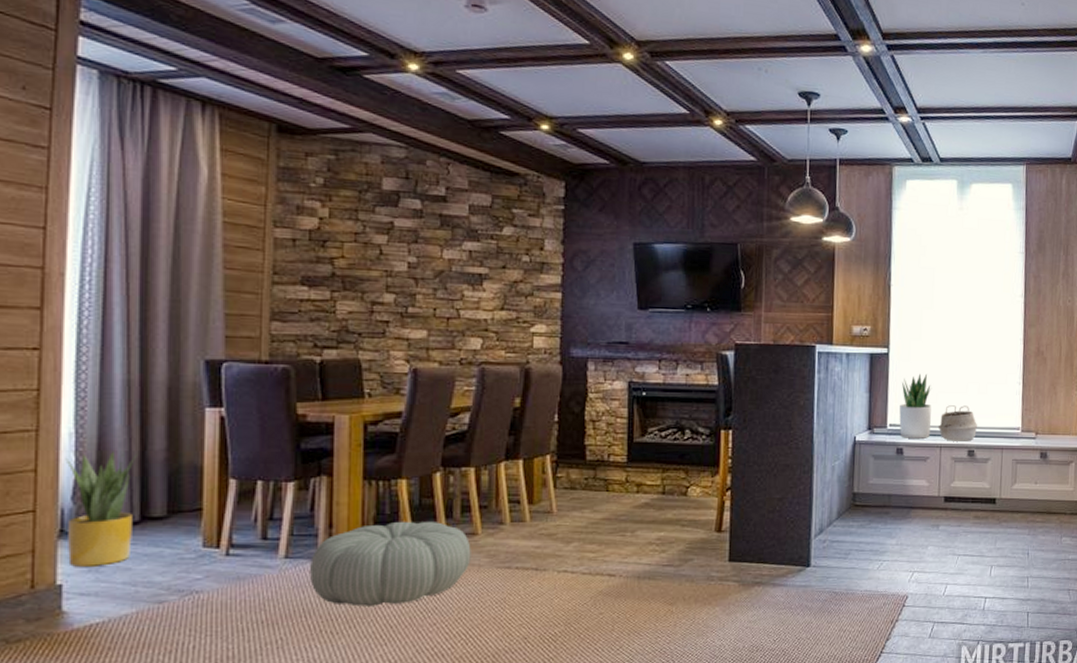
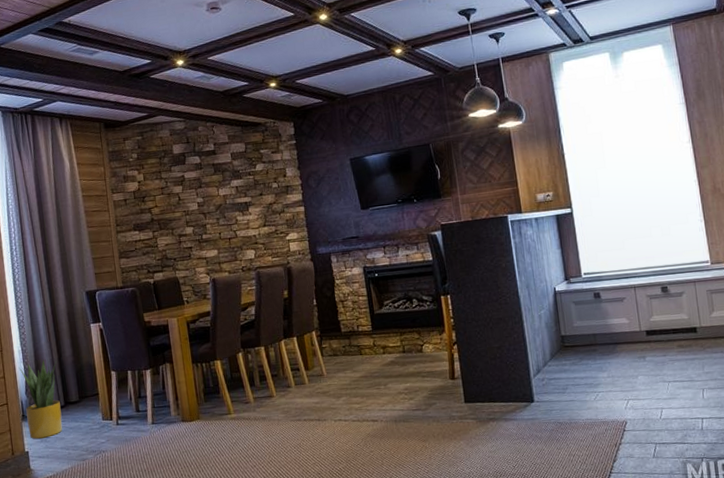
pouf: present [310,521,471,607] -> none [168,389,272,456]
planter: present [899,373,932,438] -> none [589,225,623,284]
woven basket: present [938,405,978,441] -> none [628,247,667,281]

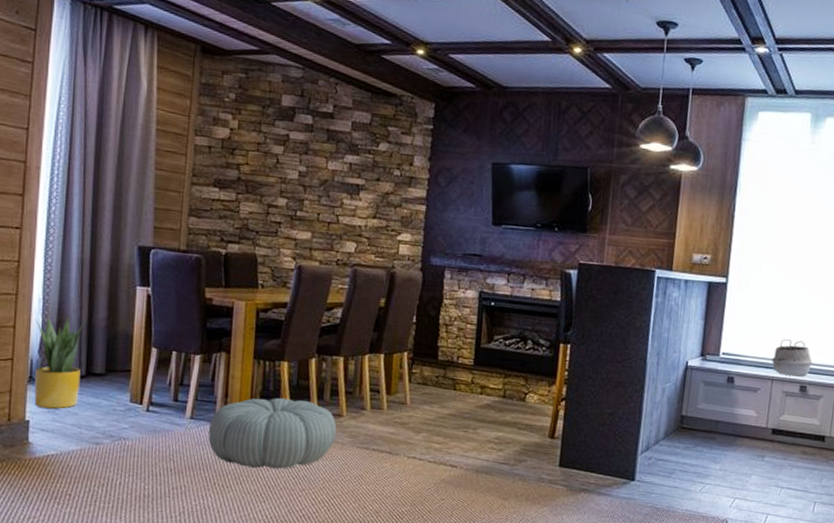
pouf: none [168,389,272,456] -> present [208,397,337,469]
woven basket: none [628,247,667,281] -> present [771,339,813,377]

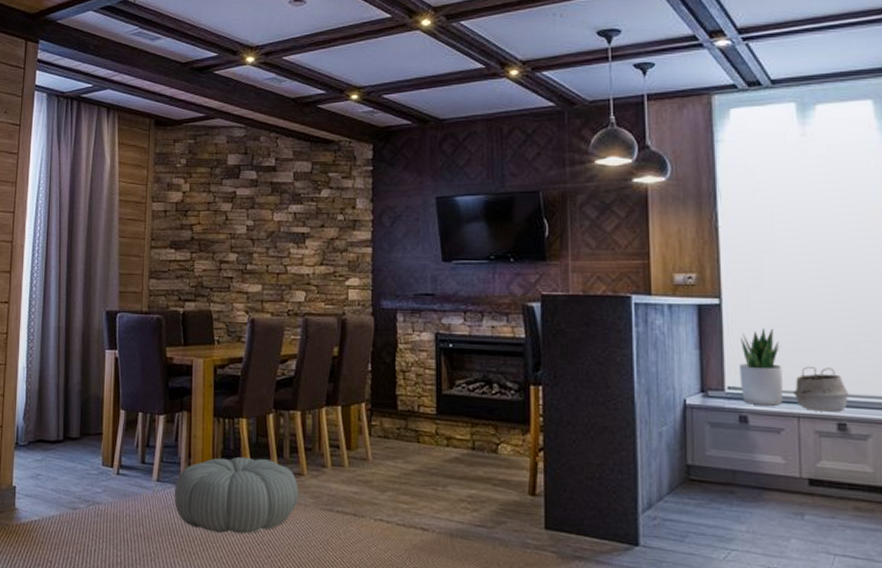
planter: present [34,316,87,409] -> none [20,382,64,474]
planter: none [732,305,768,370] -> present [740,328,784,406]

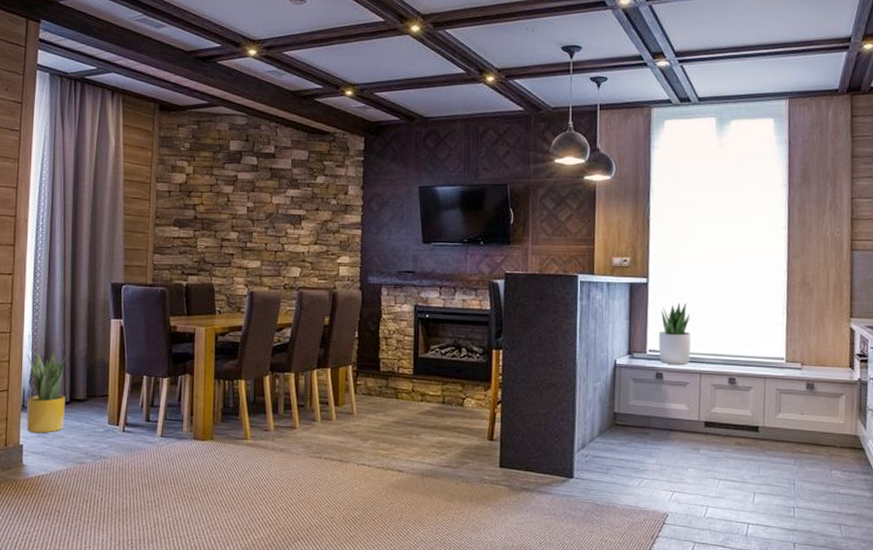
planter: none [20,382,64,474] -> present [26,349,70,433]
pouf: present [174,456,299,534] -> none [177,413,291,480]
woven basket: present [792,367,850,412] -> none [697,333,739,369]

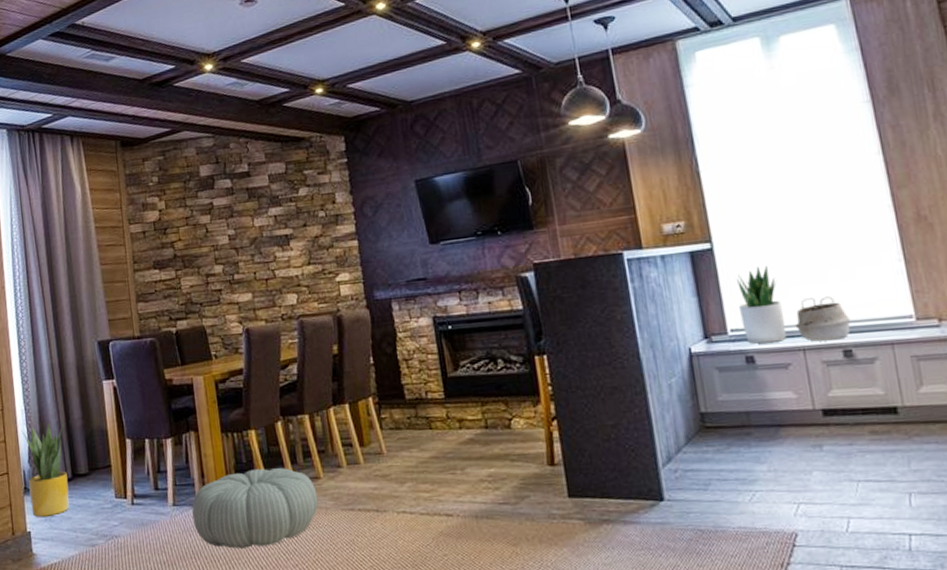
pouf: none [177,413,291,480] -> present [192,468,319,549]
woven basket: none [697,333,739,369] -> present [794,296,851,342]

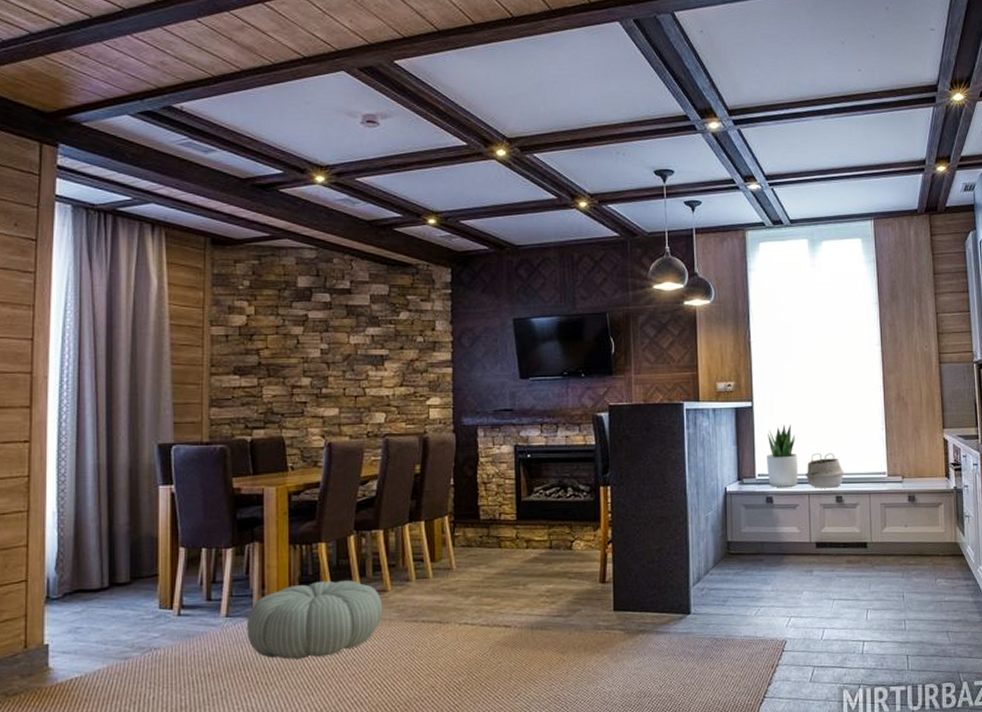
planter: present [21,422,70,517] -> none [50,526,107,628]

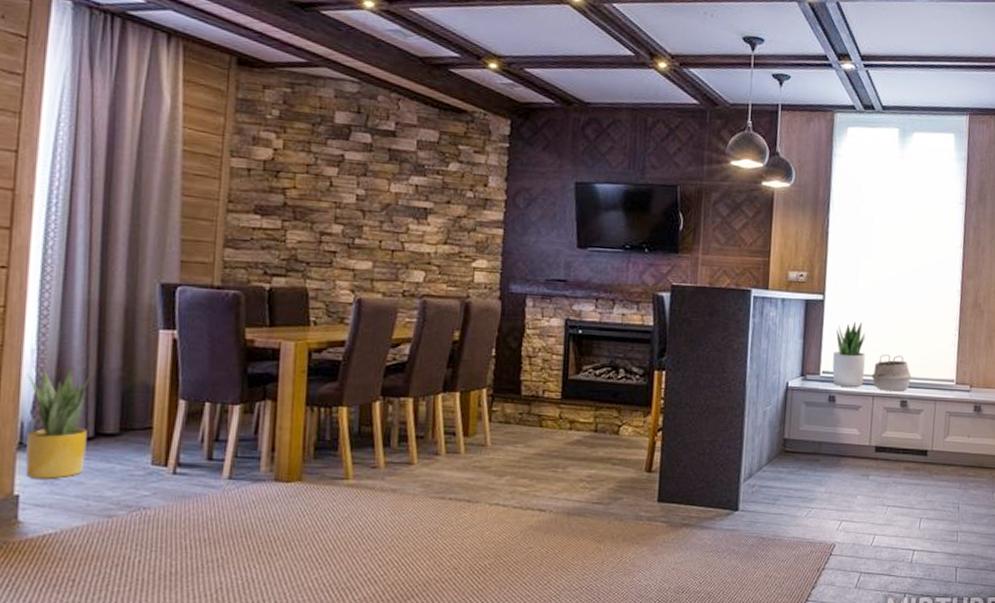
planter: none [50,526,107,628] -> present [25,368,95,479]
pouf: present [247,580,383,660] -> none [251,447,407,530]

